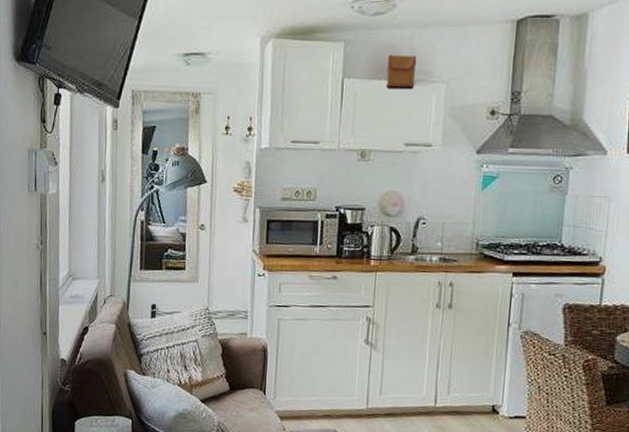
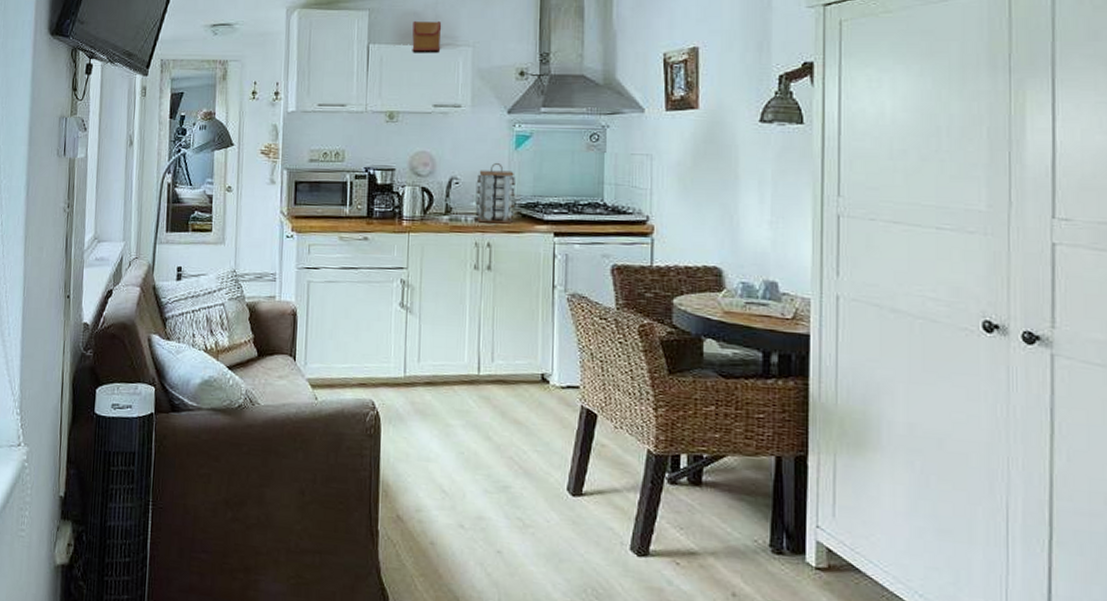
spice rack: none [439,203,480,265] -> present [475,162,515,225]

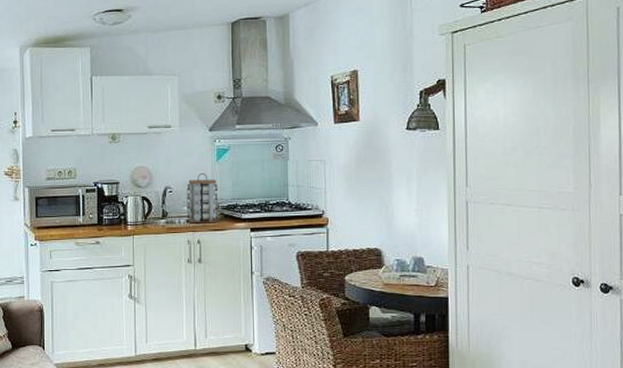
decorative box: present [412,20,442,53] -> none [128,55,152,83]

